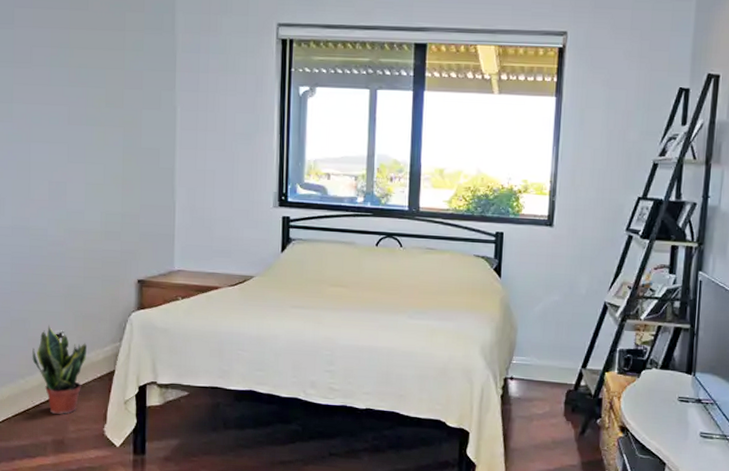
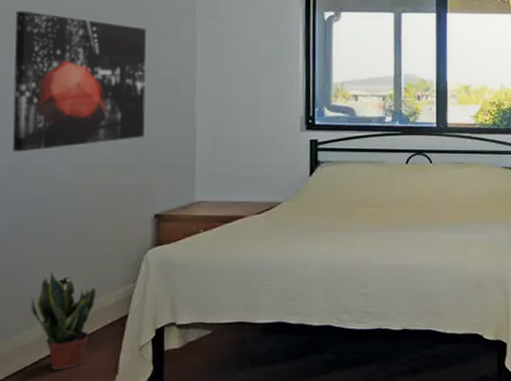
wall art: none [13,78,130,214] -> present [12,10,147,152]

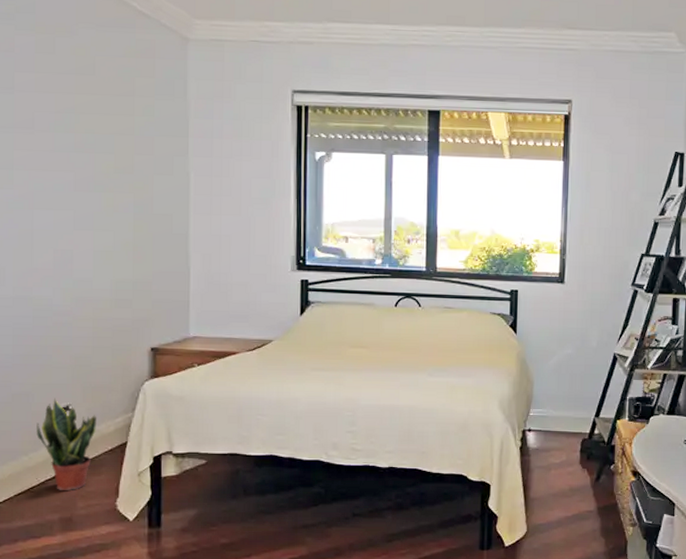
wall art: present [12,10,147,152] -> none [14,143,141,283]

